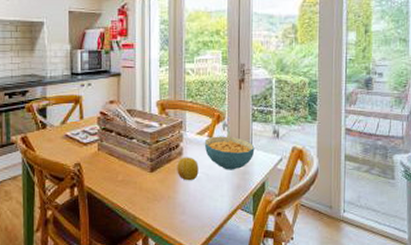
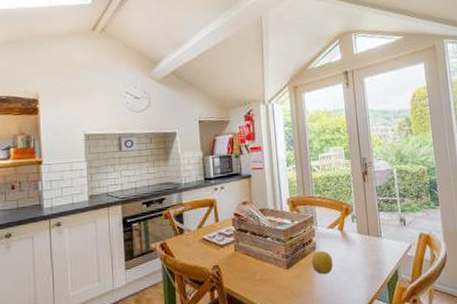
cereal bowl: present [204,136,255,170] -> none [335,227,385,261]

